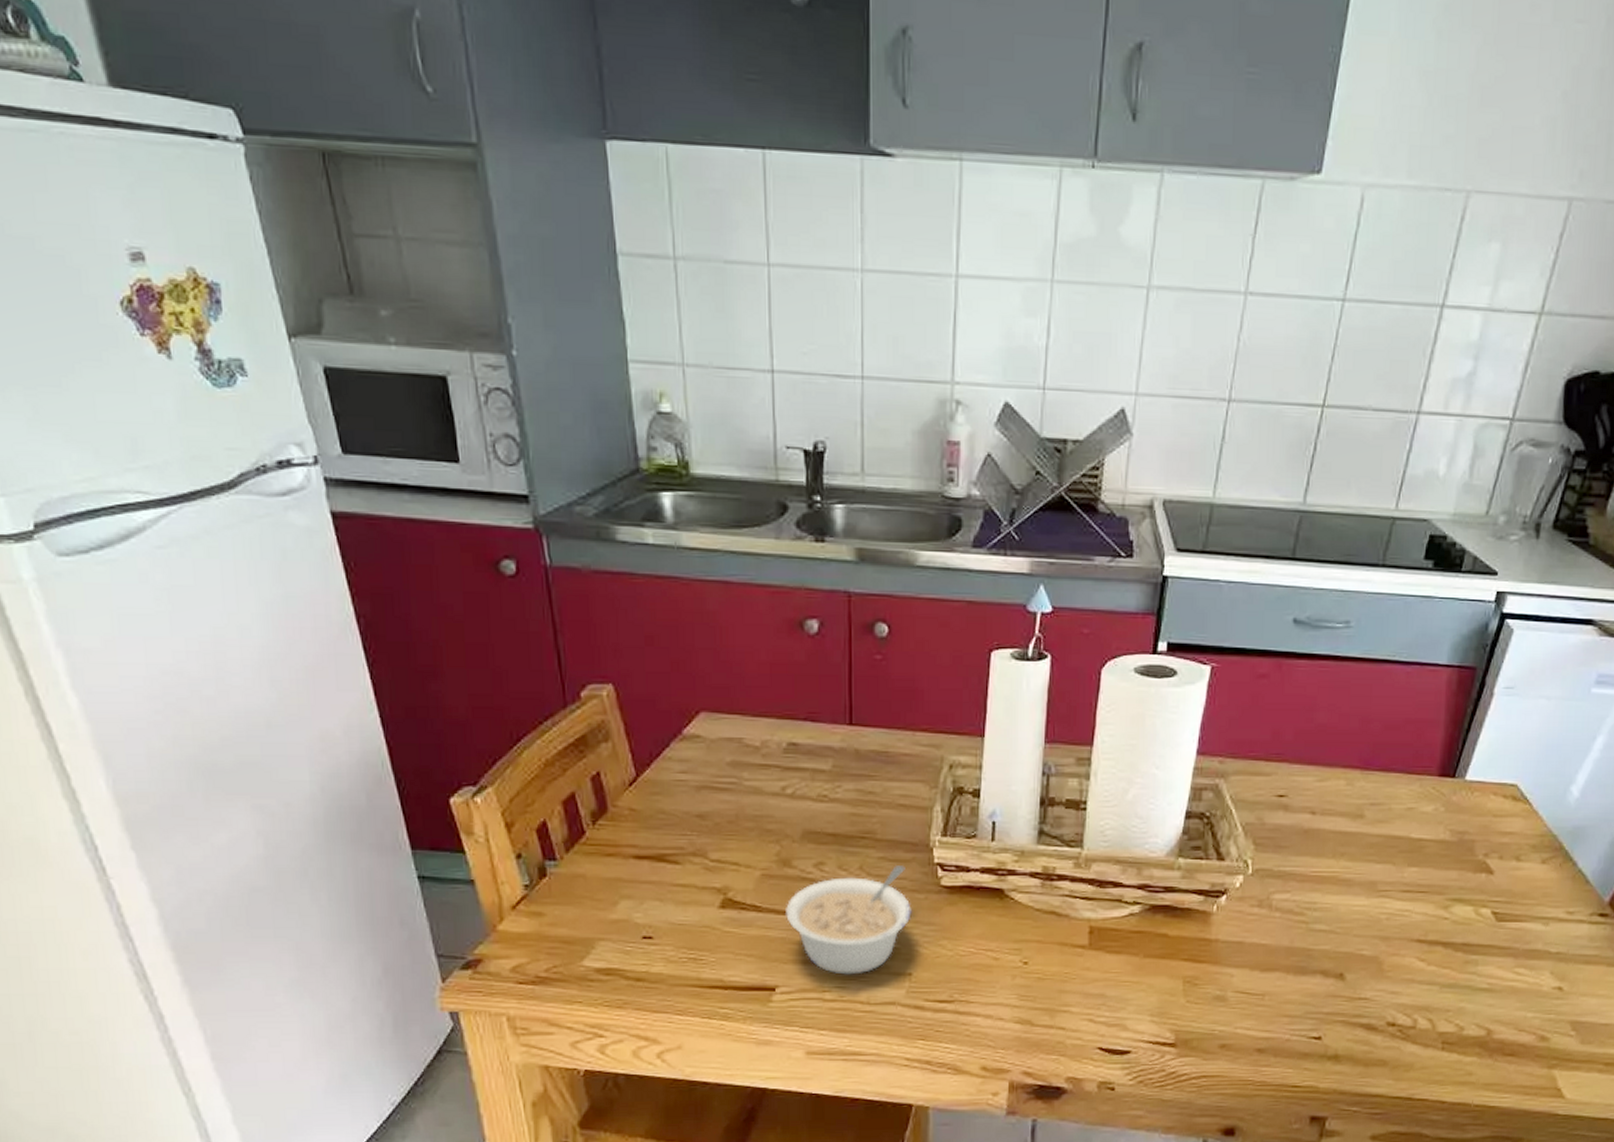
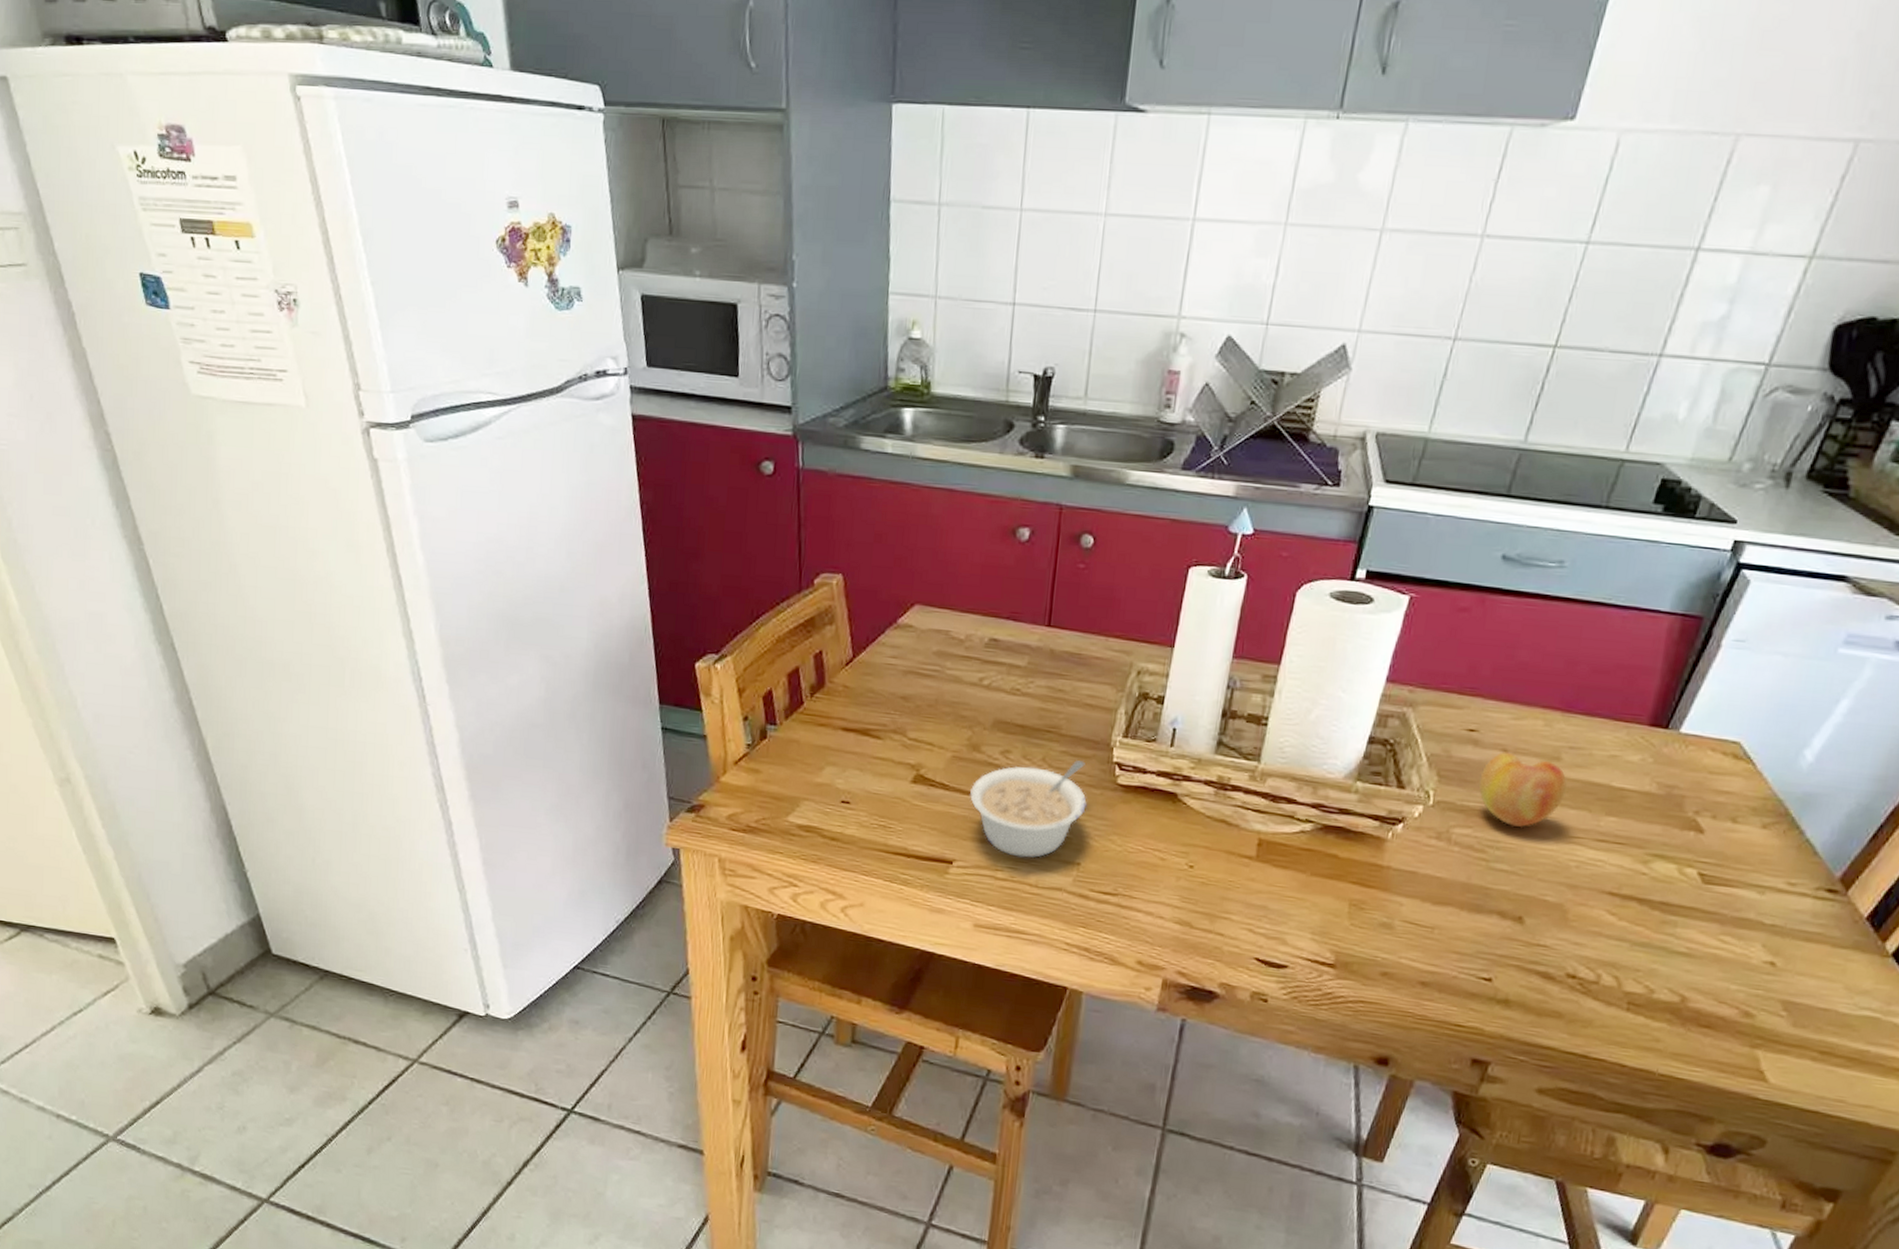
fruit: none [1292,814,1371,888] -> present [1478,752,1567,828]

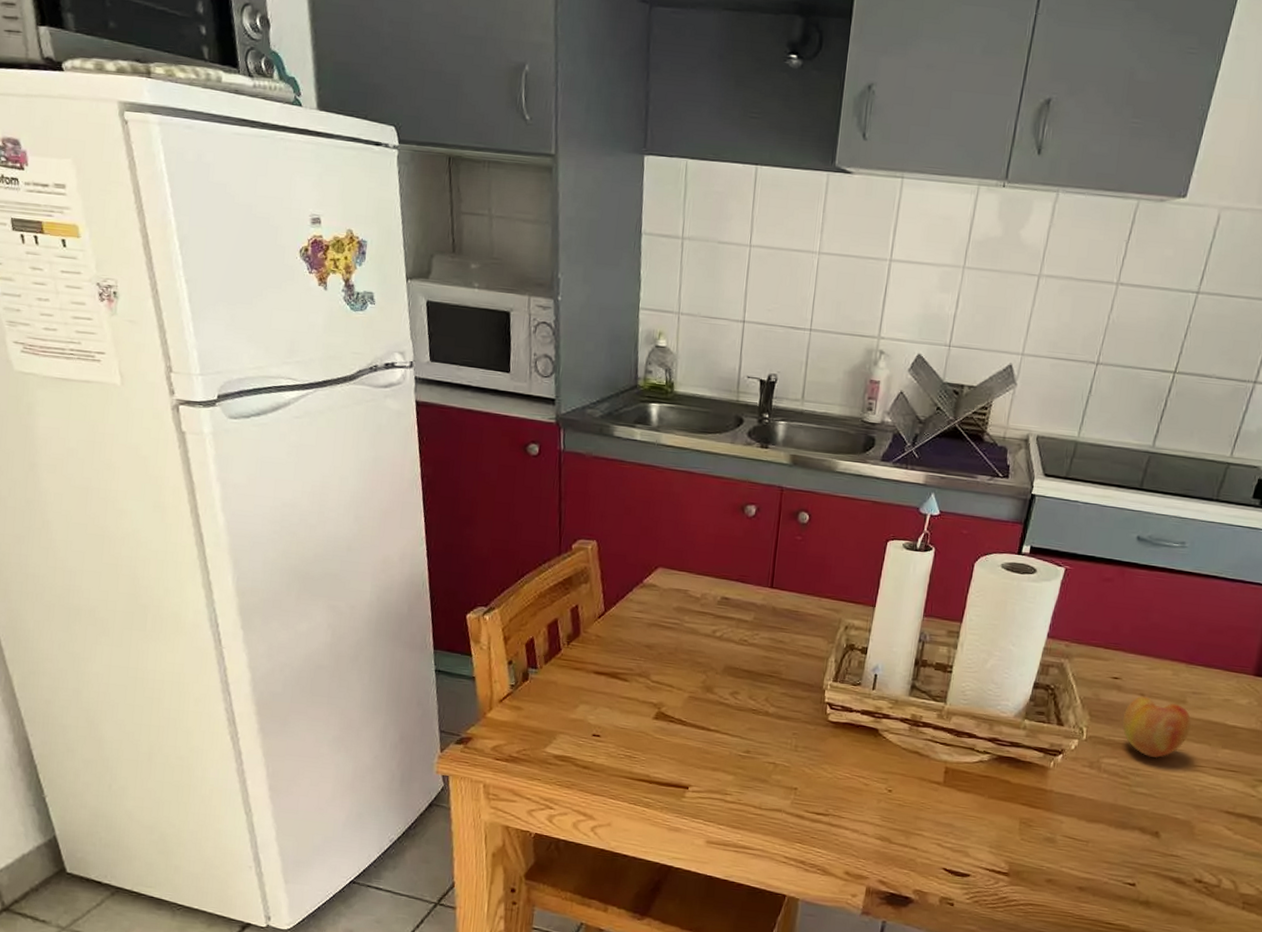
legume: present [970,760,1087,858] -> none [704,701,803,784]

